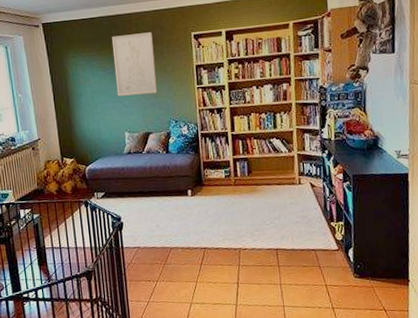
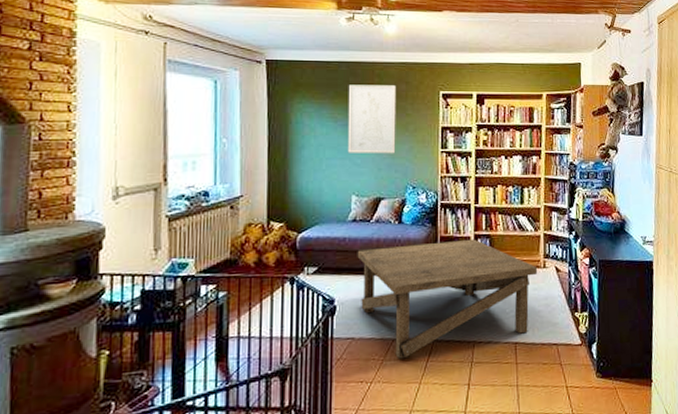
coffee table: none [134,162,294,263] -> present [357,239,538,359]

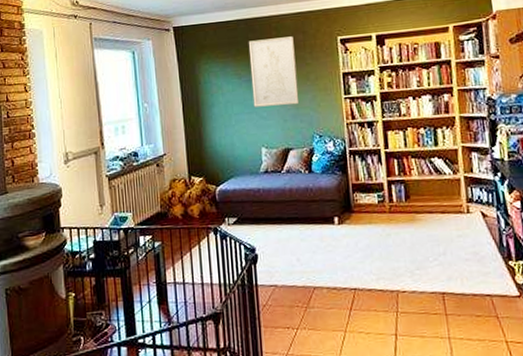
coffee table: present [357,239,538,359] -> none [272,185,461,307]

